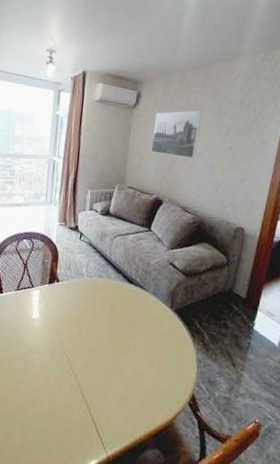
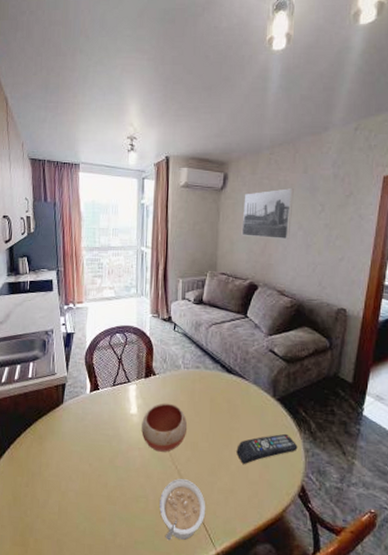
bowl: none [42,309,87,357] -> present [141,403,188,452]
legume: none [54,383,100,444] -> present [159,479,206,541]
remote control: none [132,343,191,372] -> present [236,433,298,464]

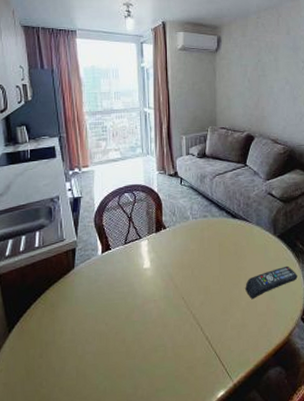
bowl: present [141,403,188,452] -> none [156,253,200,301]
legume: present [159,479,206,541] -> none [178,322,222,383]
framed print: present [241,188,294,240] -> none [236,48,280,94]

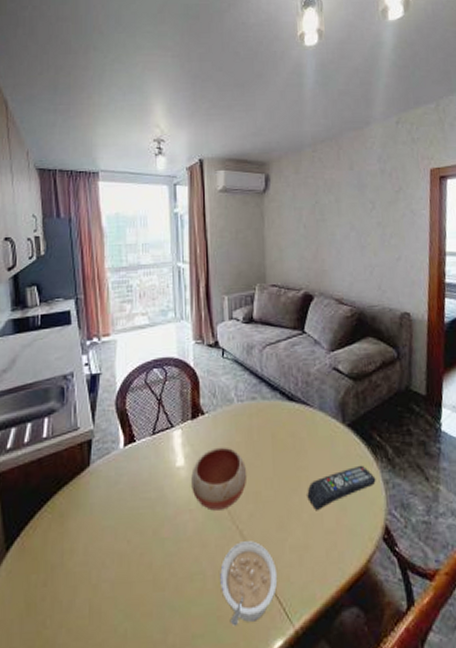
bowl: none [156,253,200,301] -> present [191,447,247,511]
legume: none [178,322,222,383] -> present [220,541,278,627]

